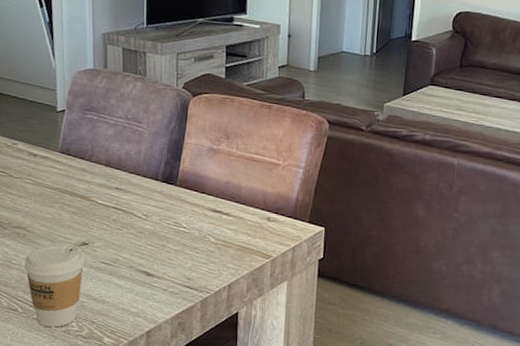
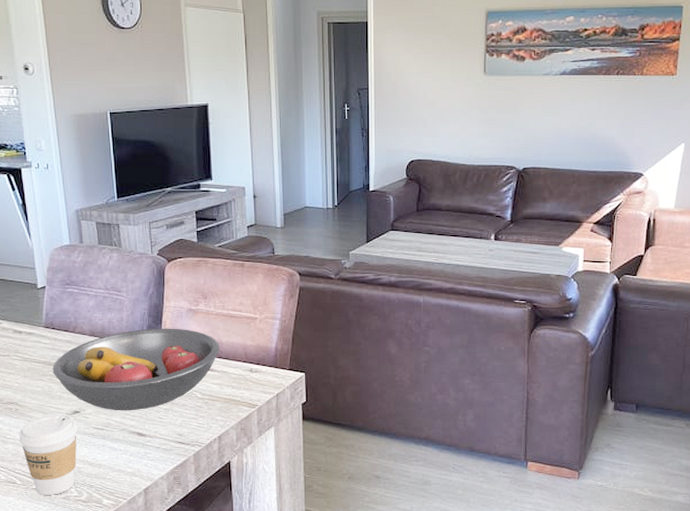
fruit bowl: none [64,164,238,249] -> present [52,328,219,411]

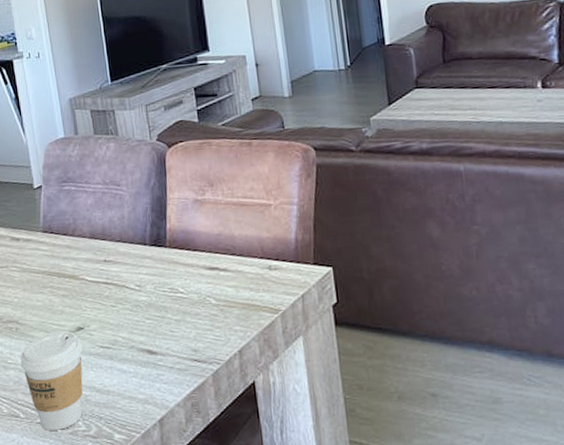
fruit bowl: present [52,328,219,411] -> none [53,223,232,325]

